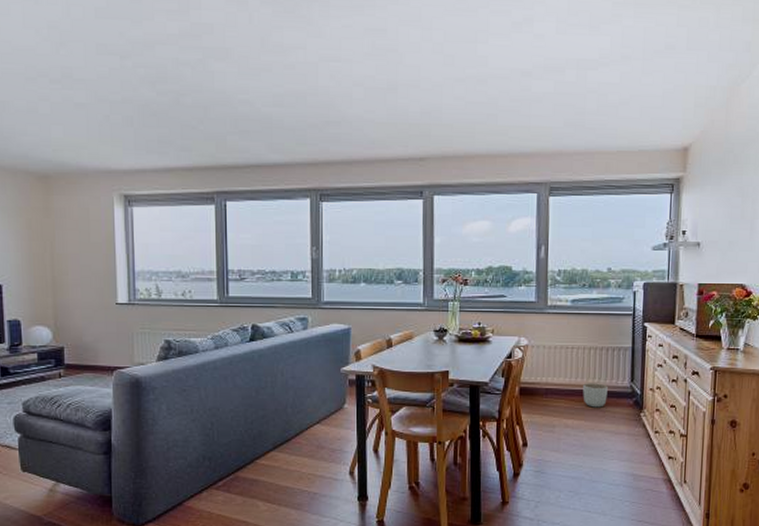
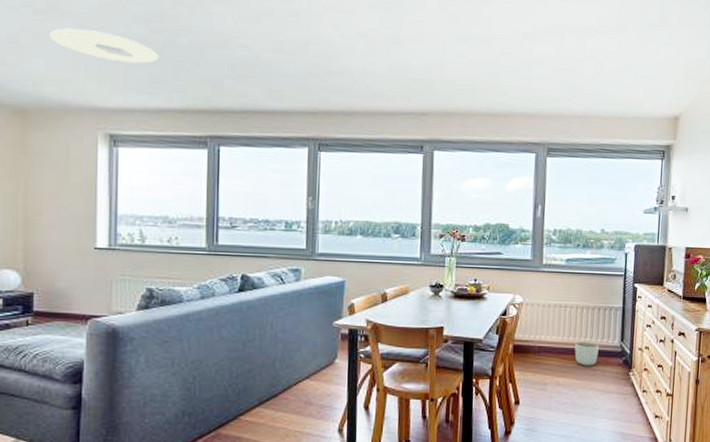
ceiling light: none [65,95,166,125] -> present [49,28,159,64]

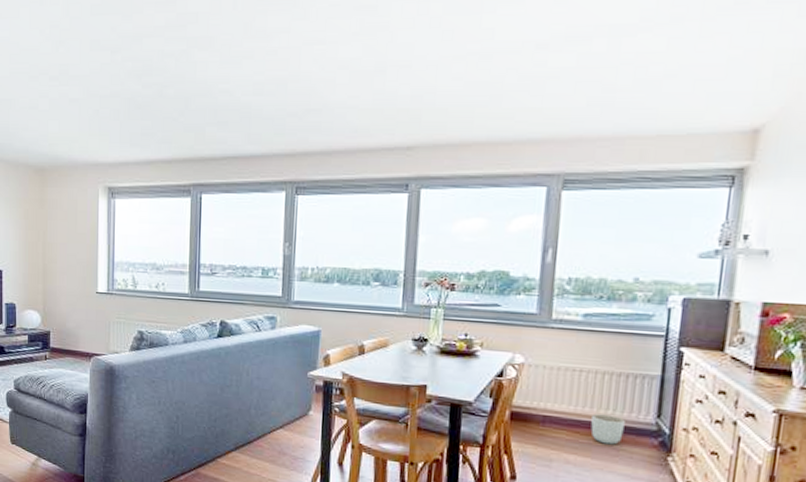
ceiling light: present [49,28,159,64] -> none [61,90,149,118]

